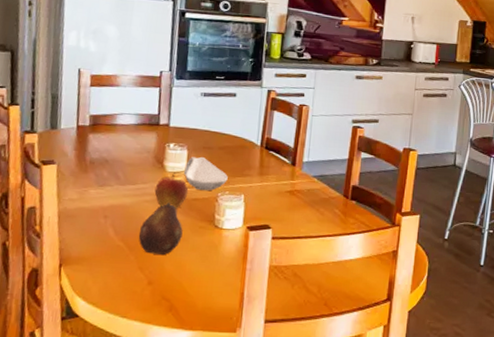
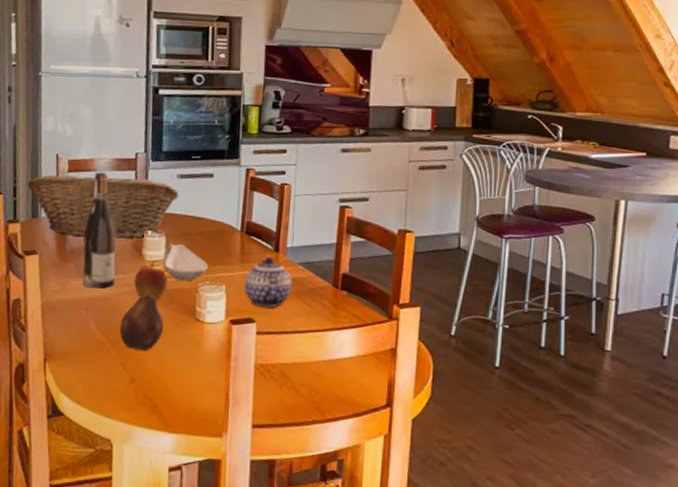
fruit basket: none [46,88,202,151] -> present [27,175,179,239]
wine bottle: none [102,88,138,197] -> present [82,172,116,289]
teapot: none [261,170,307,216] -> present [244,256,292,308]

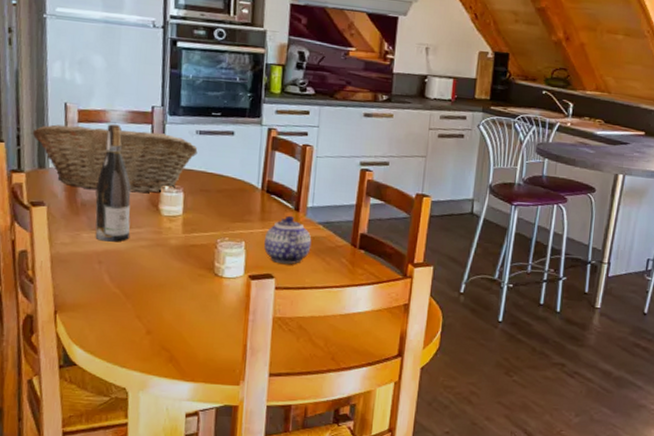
fruit: present [119,293,164,350] -> none [135,247,181,303]
apple: present [134,260,167,300] -> none [150,216,185,255]
spoon rest: present [162,243,208,281] -> none [179,199,227,237]

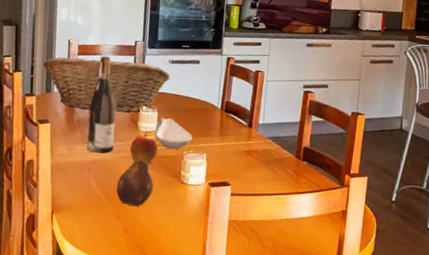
fruit: none [135,247,181,303] -> present [116,158,154,206]
apple: none [150,216,185,255] -> present [130,131,158,164]
spoon rest: none [179,199,227,237] -> present [154,117,192,149]
teapot: present [263,215,312,265] -> none [222,131,262,174]

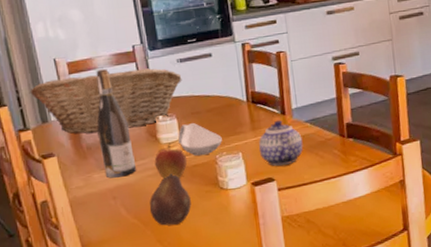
teapot: none [222,131,262,174] -> present [258,120,303,167]

